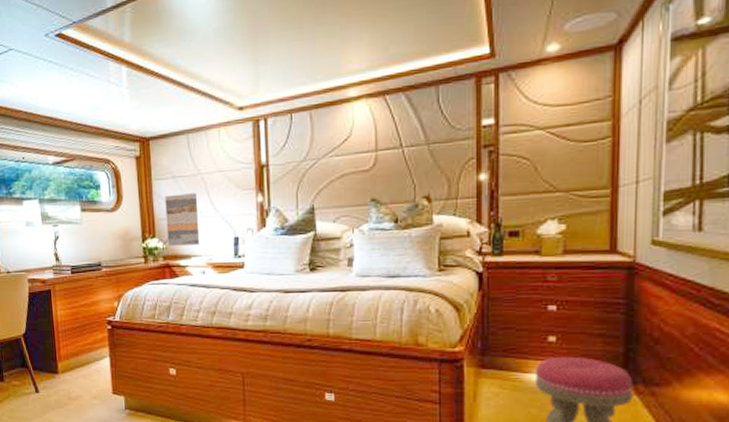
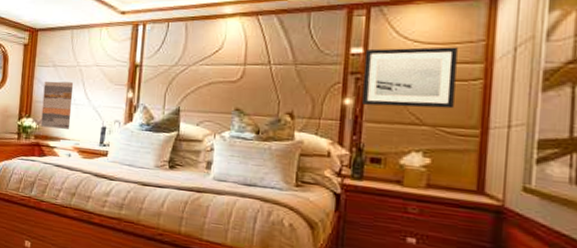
wall art: none [497,106,586,178] -> present [362,47,458,109]

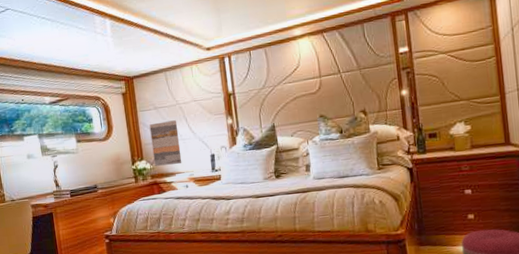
wall art: present [362,47,458,109] -> none [410,34,479,93]

